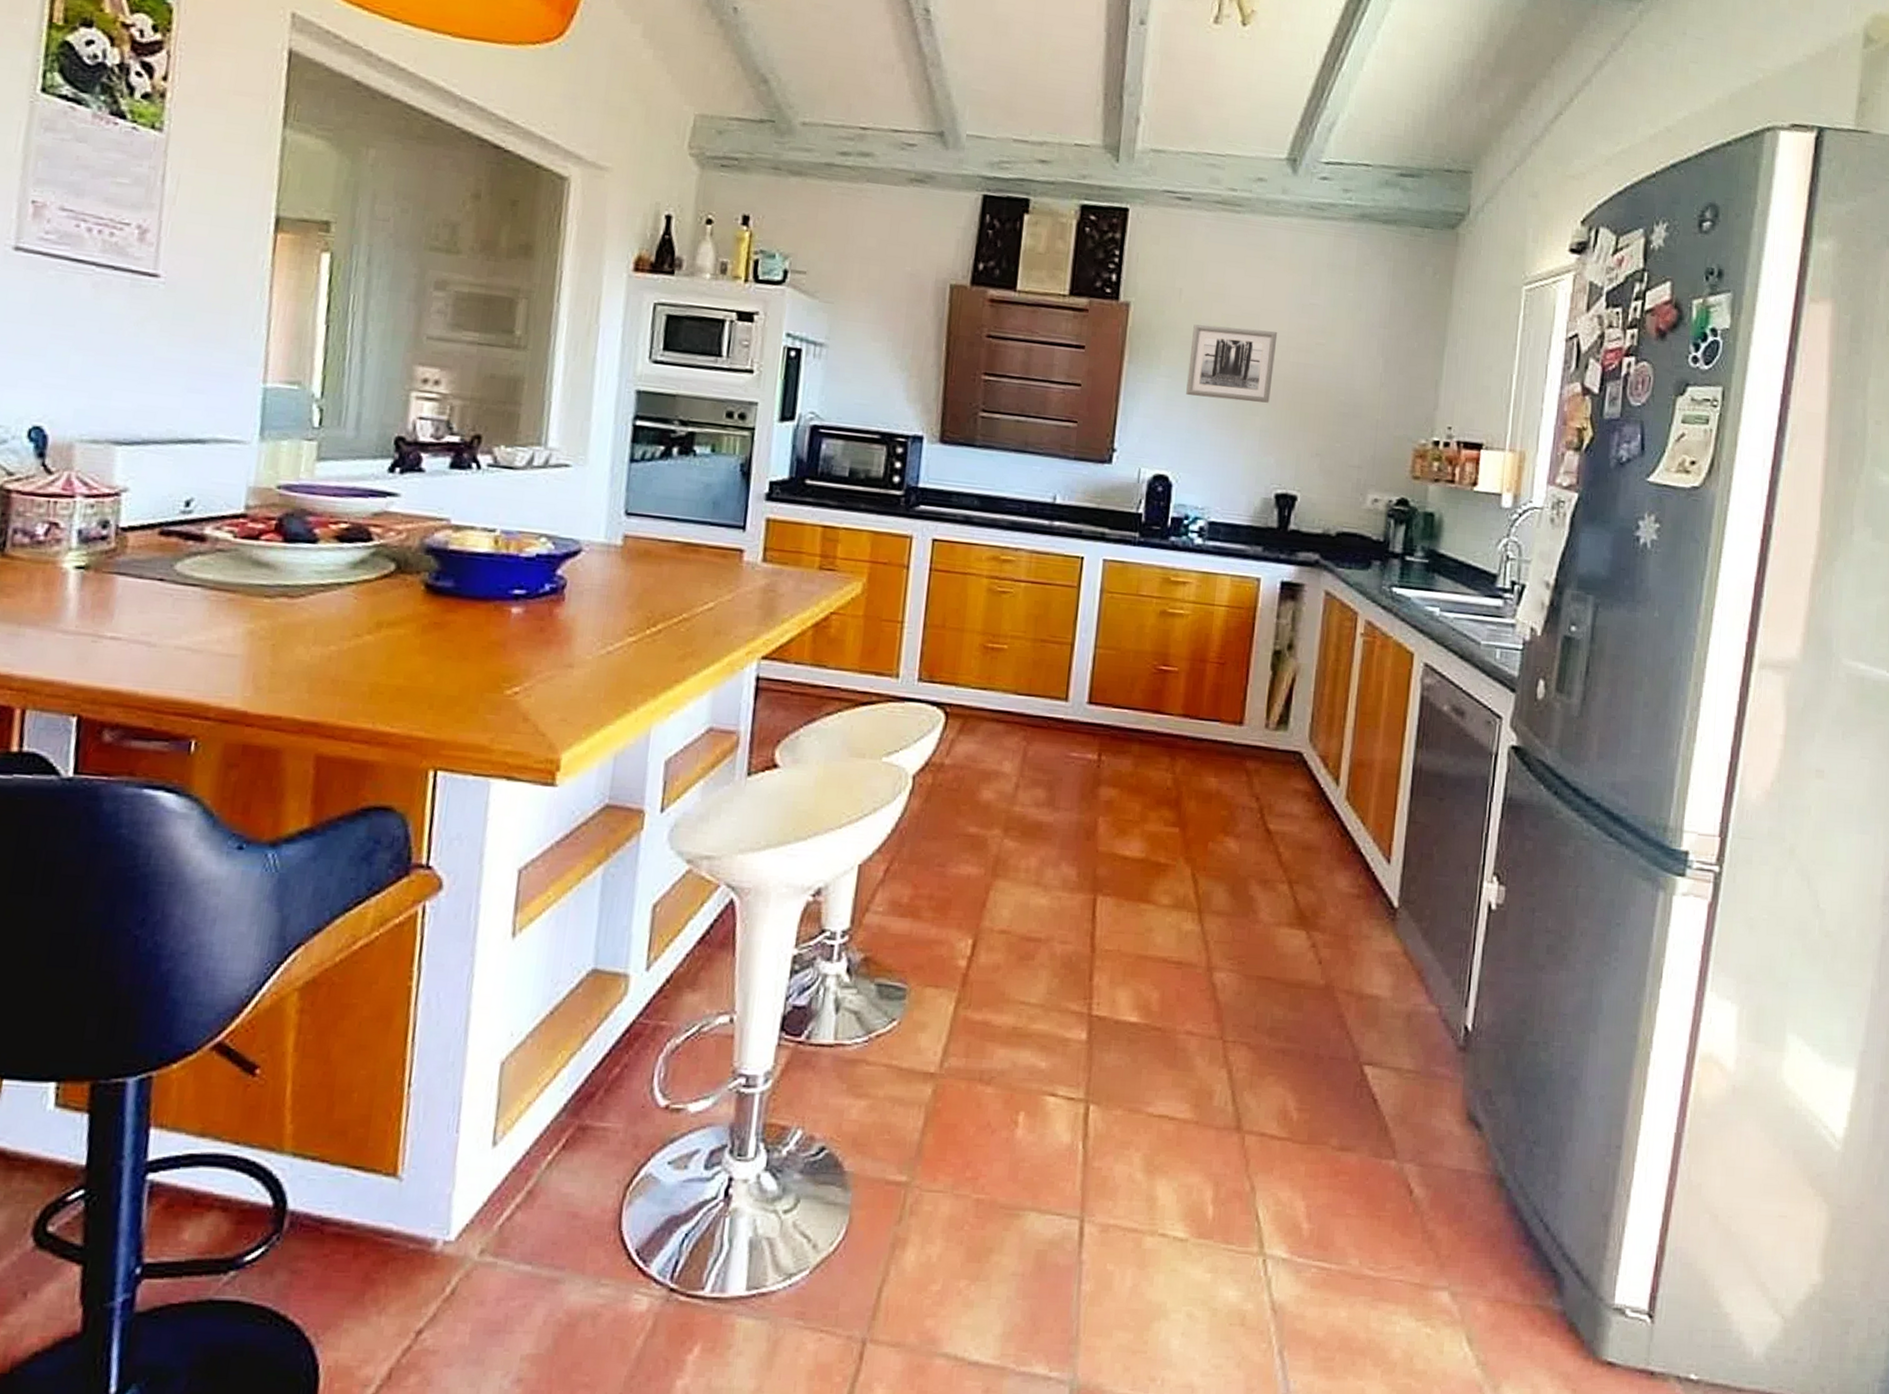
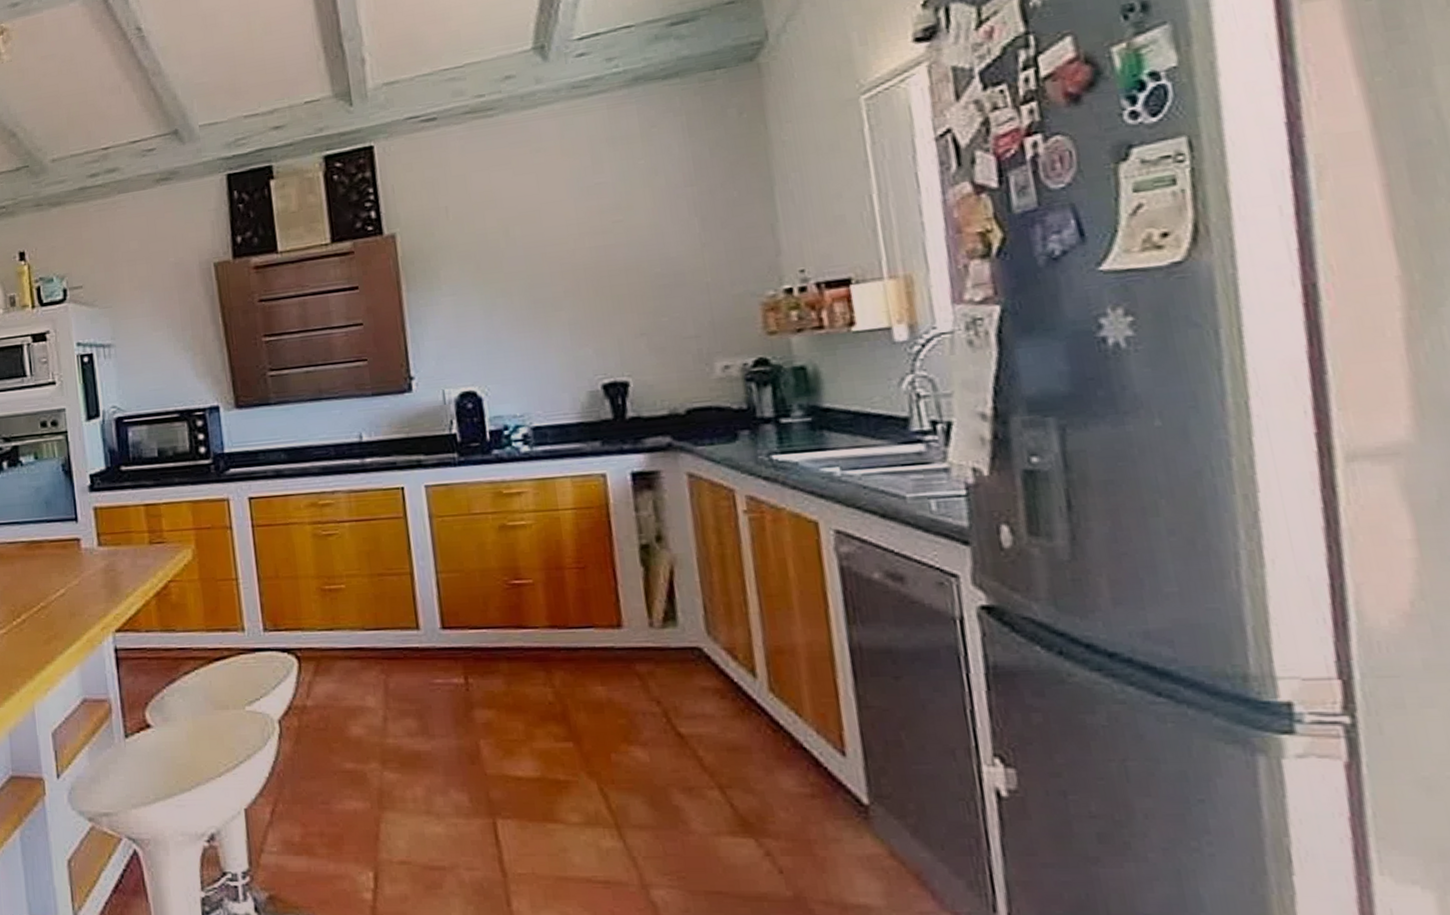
wall art: present [1186,324,1278,403] -> none [468,221,572,308]

